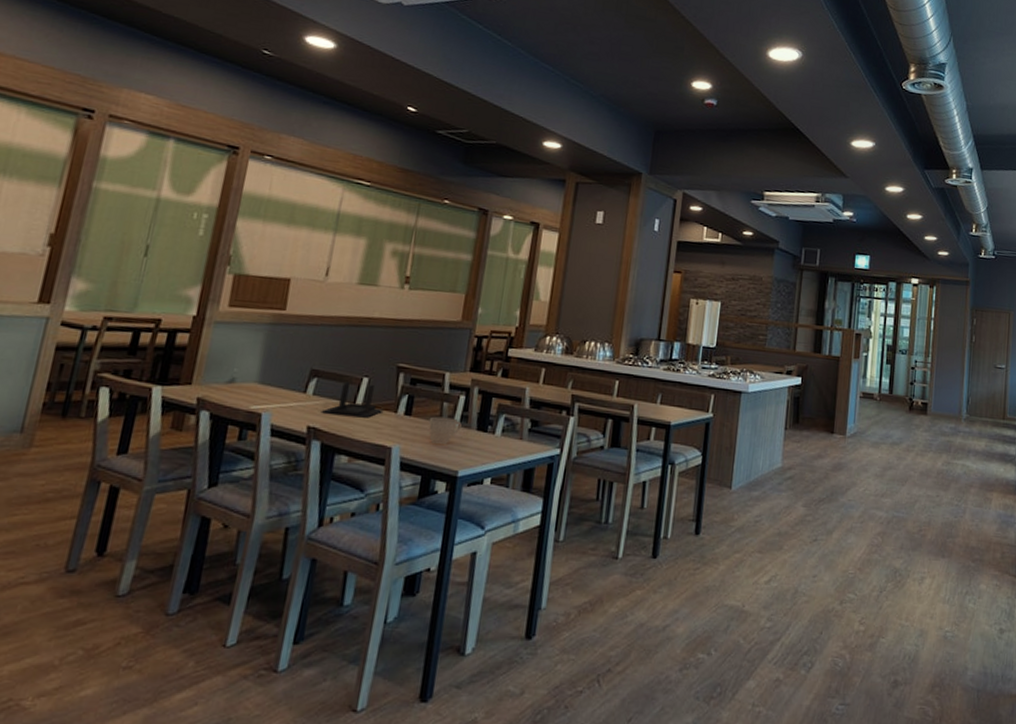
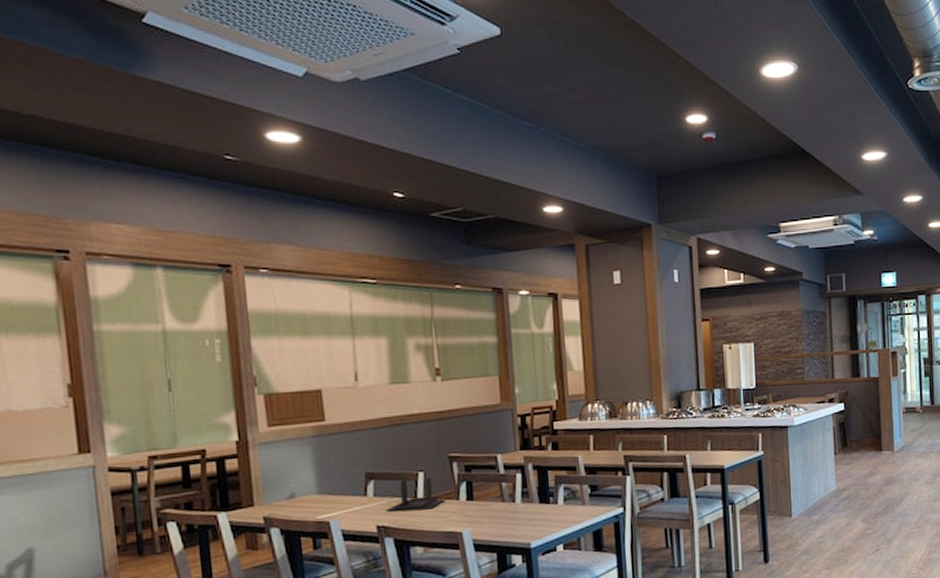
cup: present [428,416,462,445] -> none [491,495,524,523]

